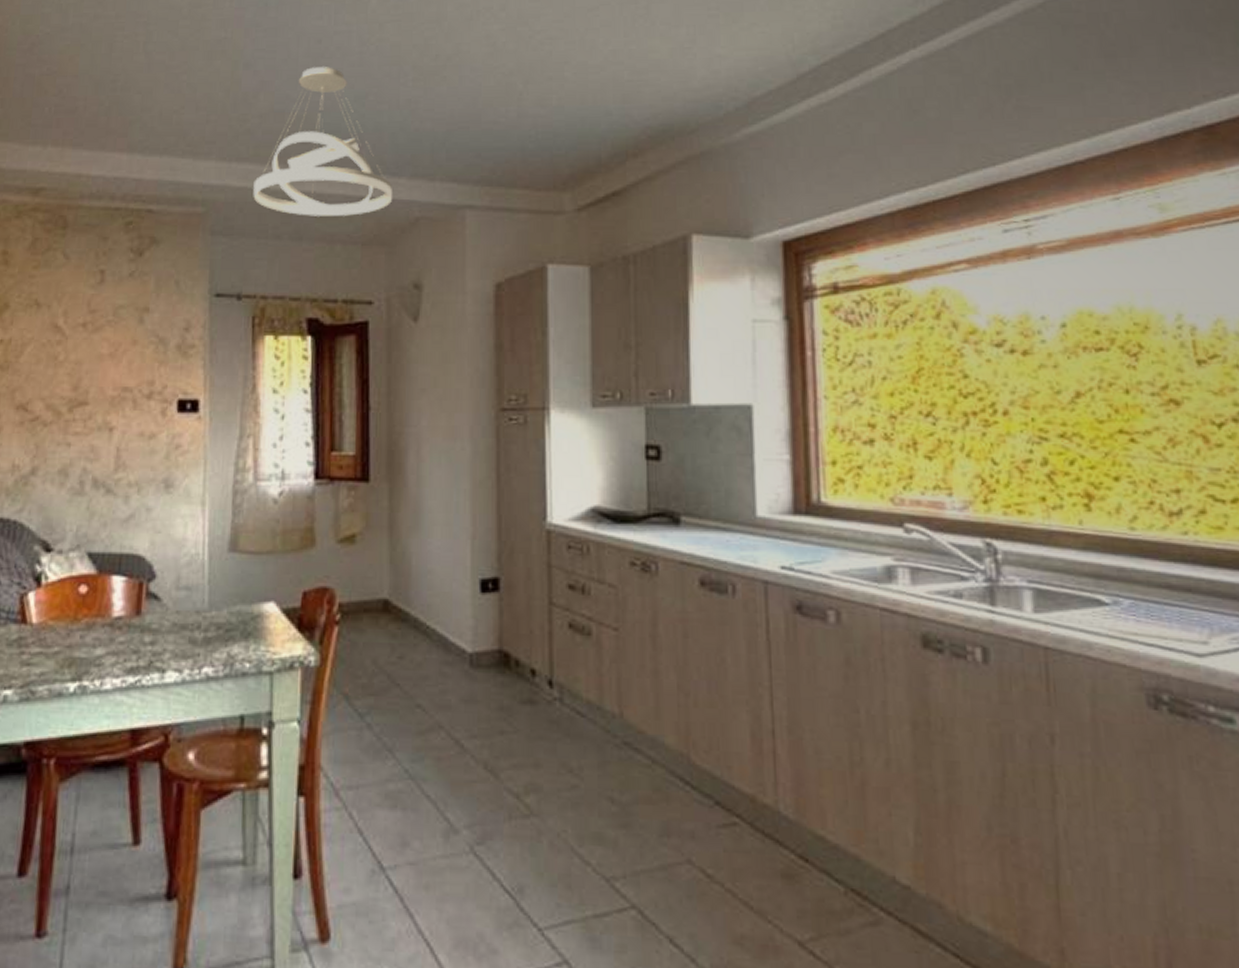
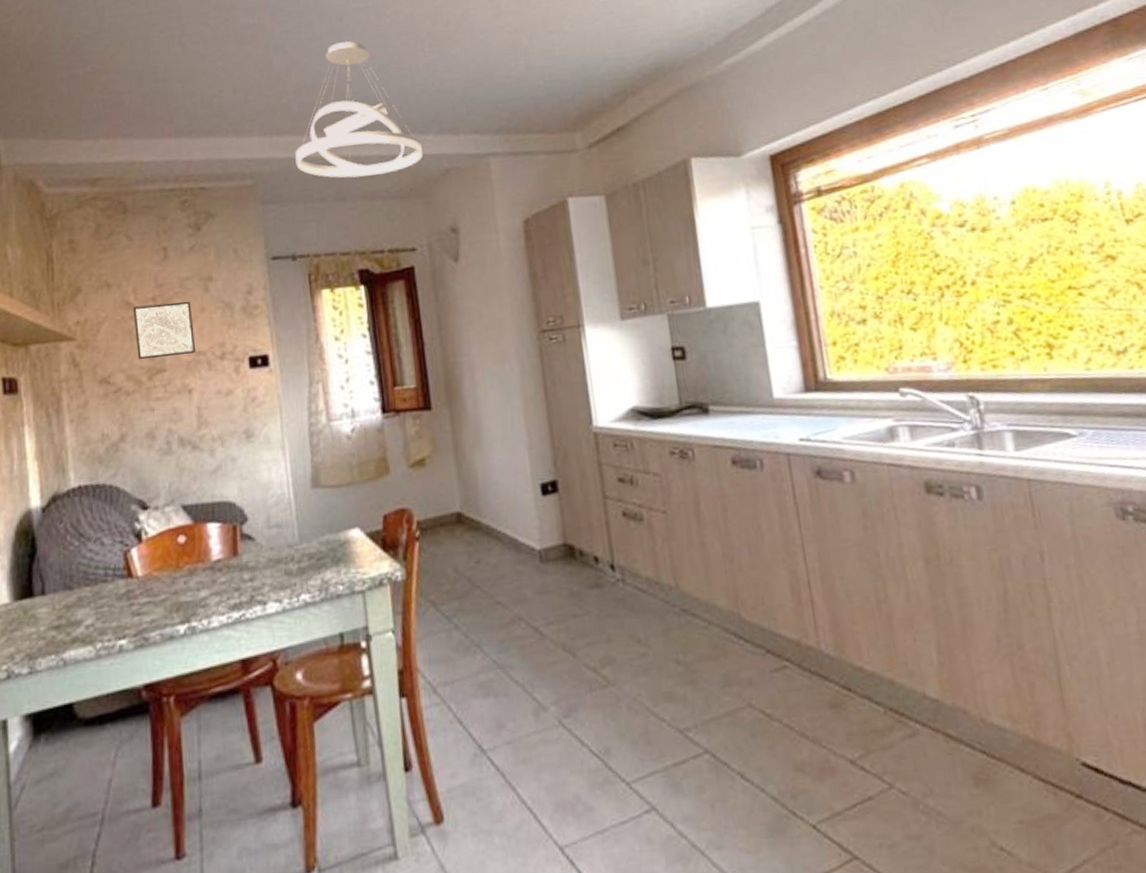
wall art: none [60,331,123,390] -> present [133,301,196,360]

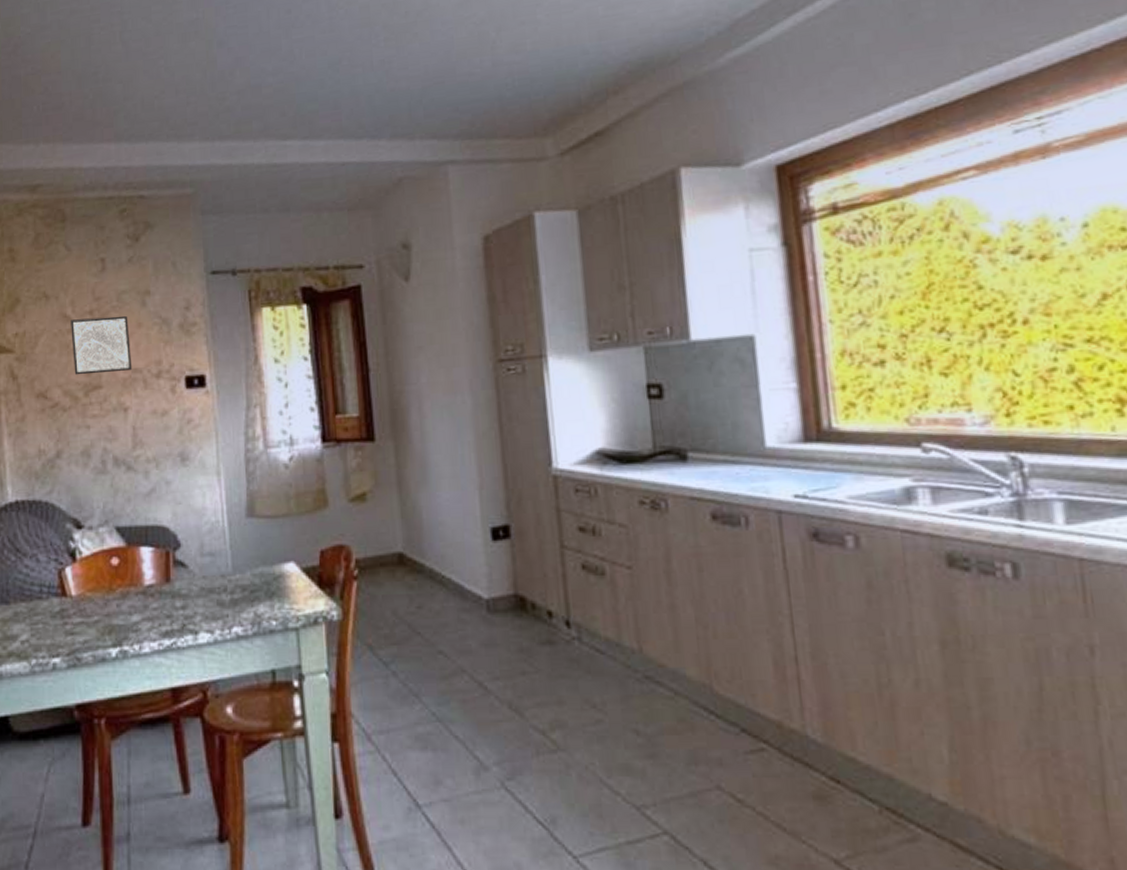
pendant light: present [295,41,423,178] -> none [237,36,374,187]

